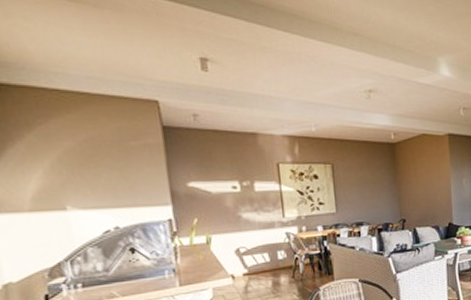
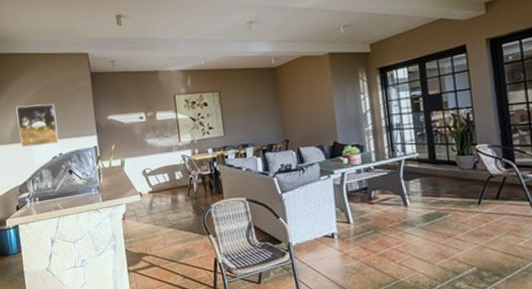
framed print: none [40,160,114,217] -> present [16,104,59,147]

